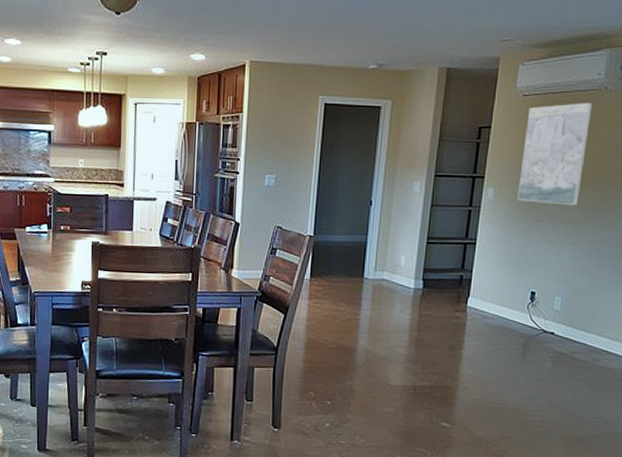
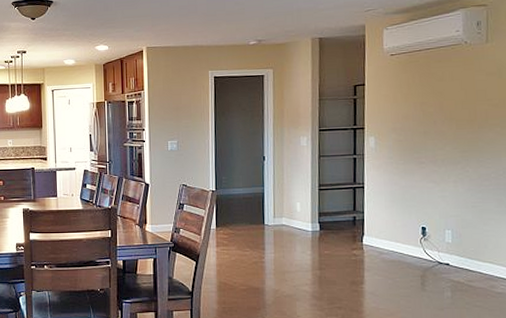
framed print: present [517,103,593,206] -> none [397,56,456,148]

